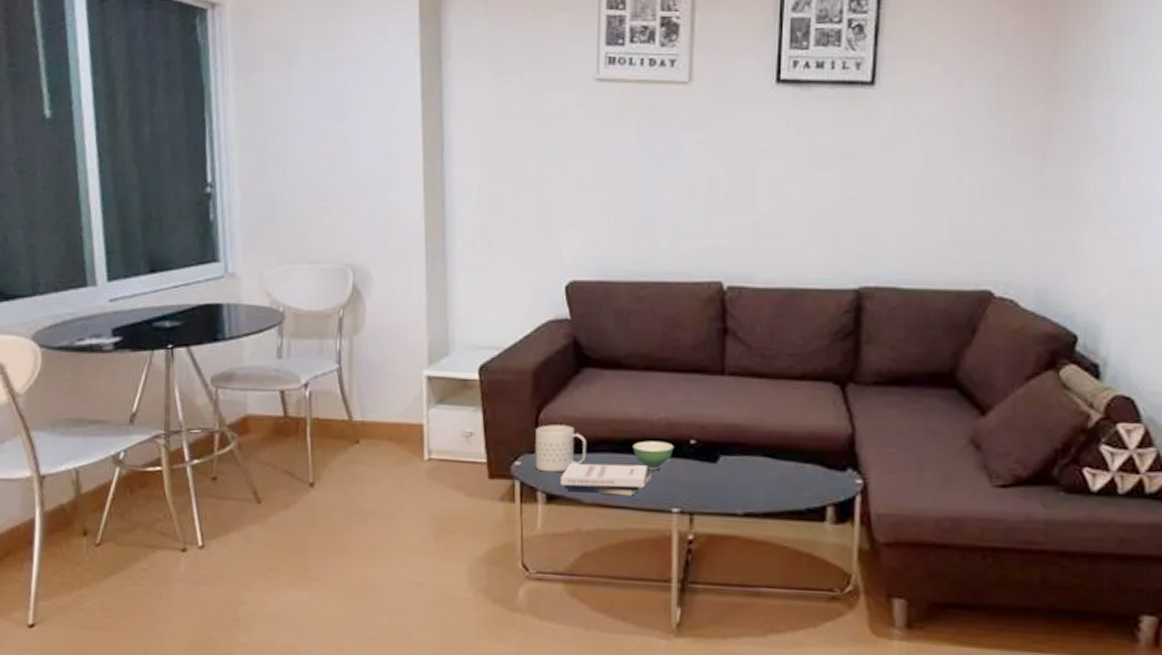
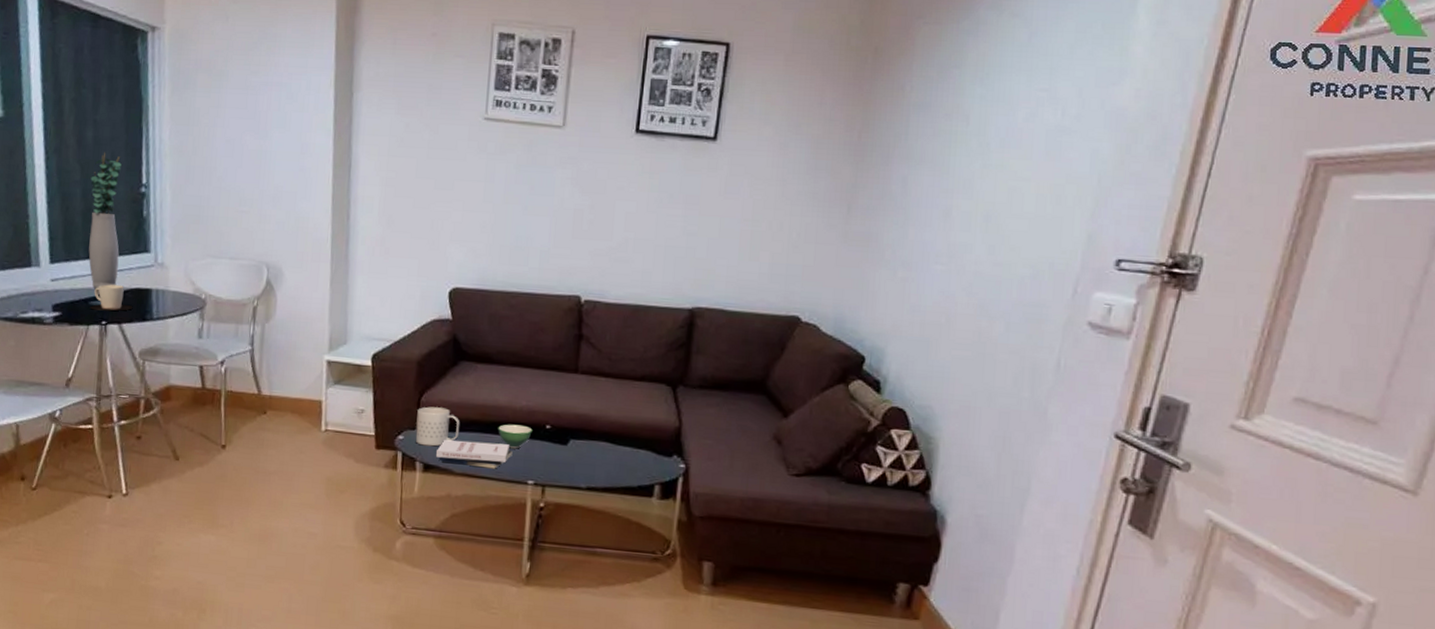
vase: none [149,149,185,315] -> present [88,152,123,296]
cup: none [153,301,202,333] -> present [89,284,133,311]

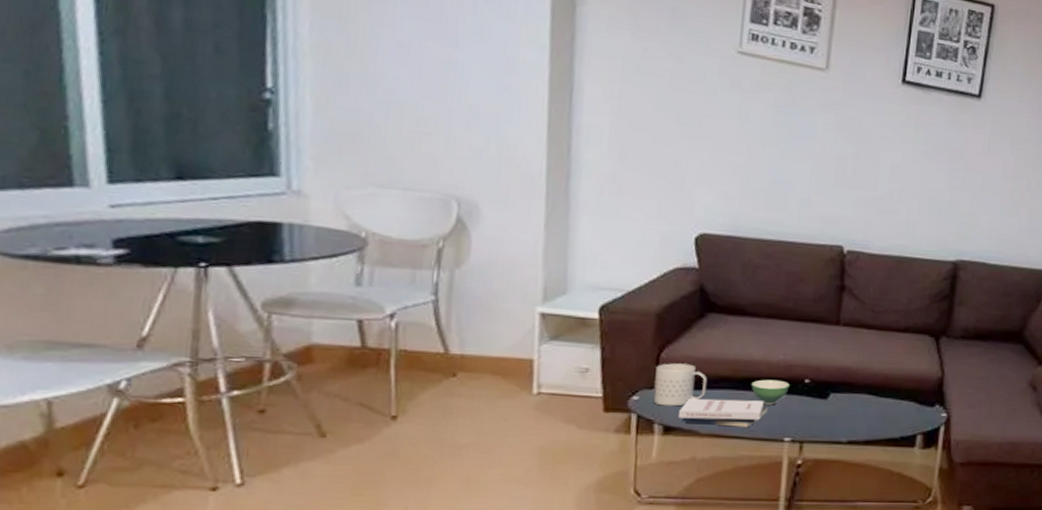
vase: present [88,152,123,296] -> none [176,41,234,229]
cup: present [89,284,133,311] -> none [178,214,252,250]

